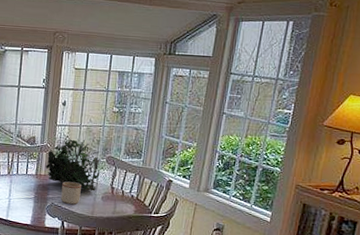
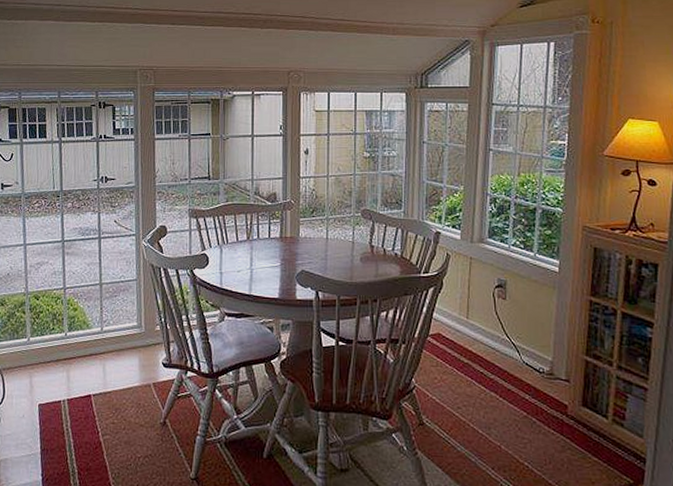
plant: present [45,139,100,193] -> none [291,191,355,254]
mug: present [61,181,81,205] -> none [312,243,335,270]

